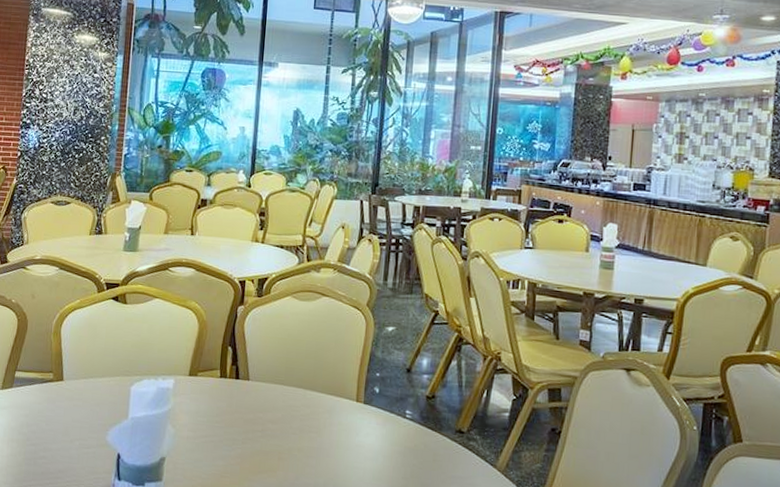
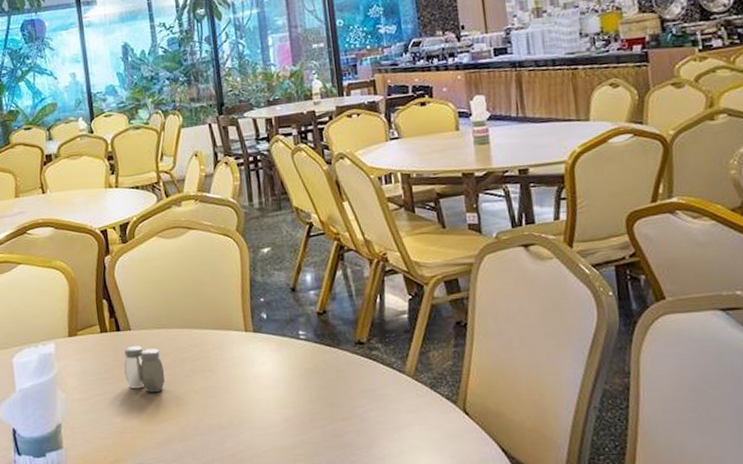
salt and pepper shaker: none [235,395,274,443] -> present [123,346,165,392]

